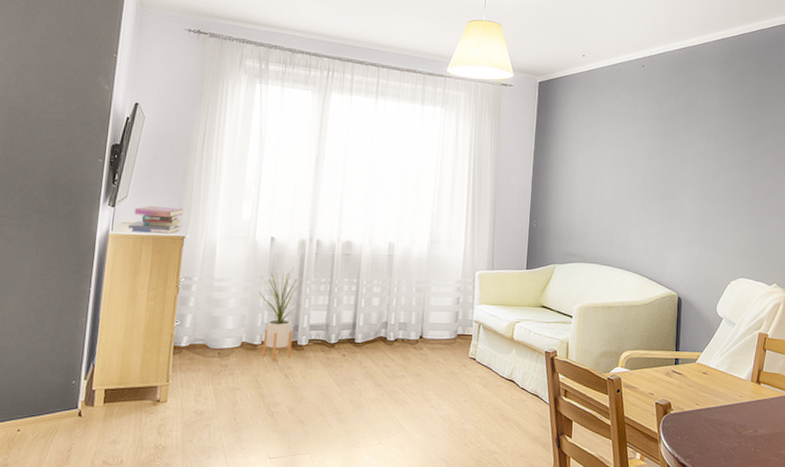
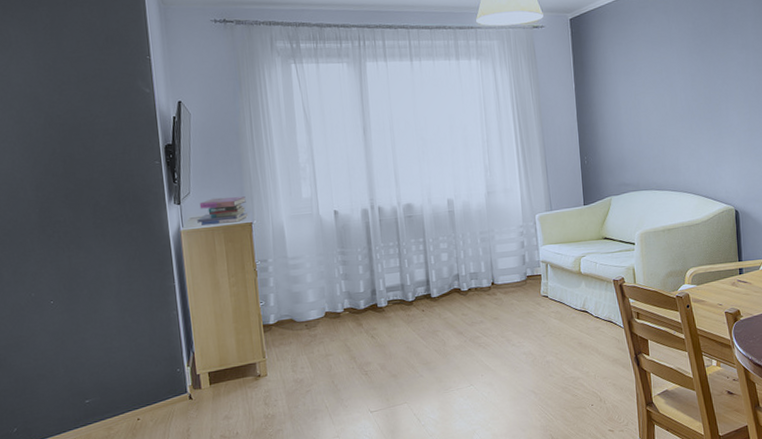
house plant: present [258,266,307,361] -> none [330,236,375,326]

